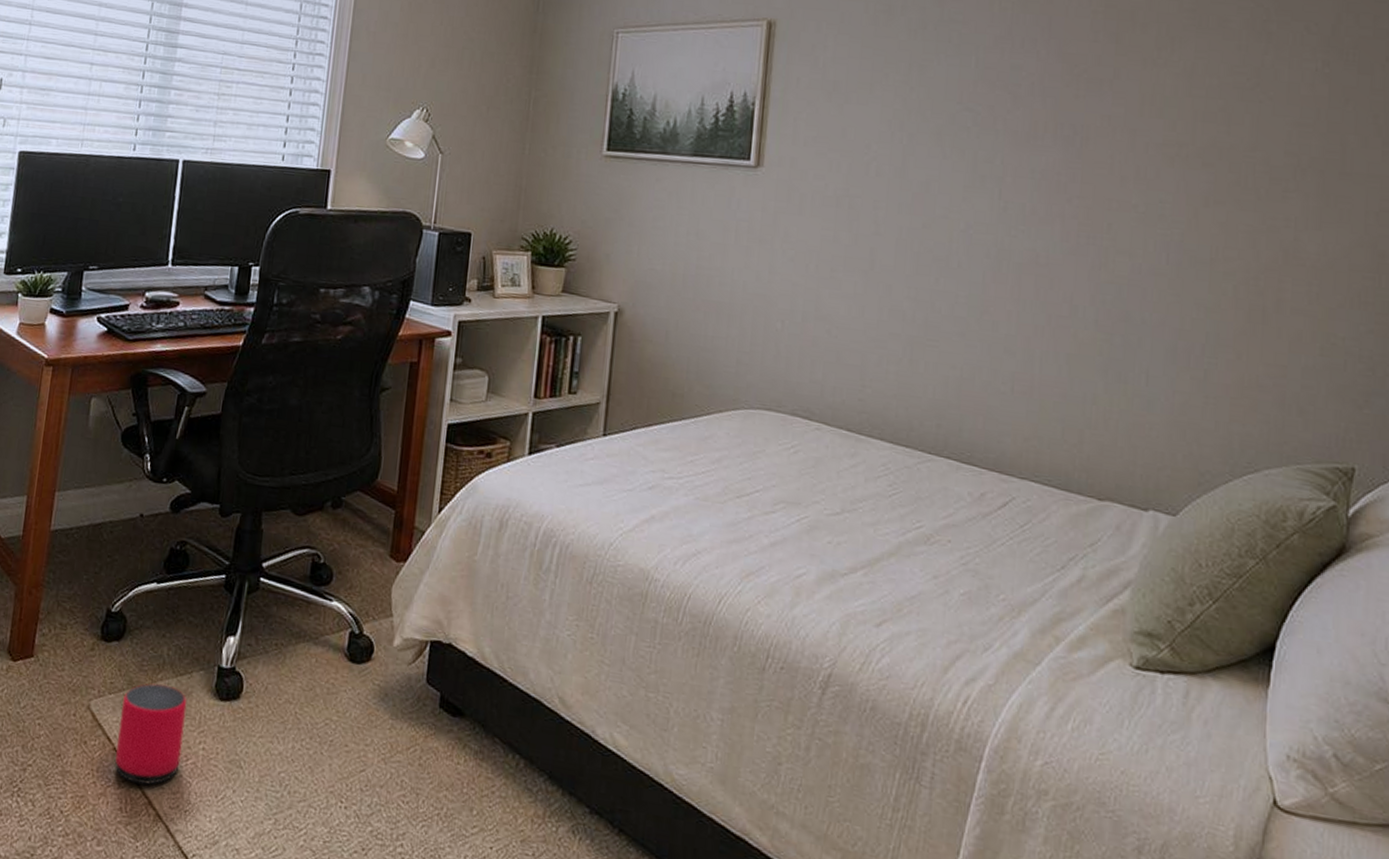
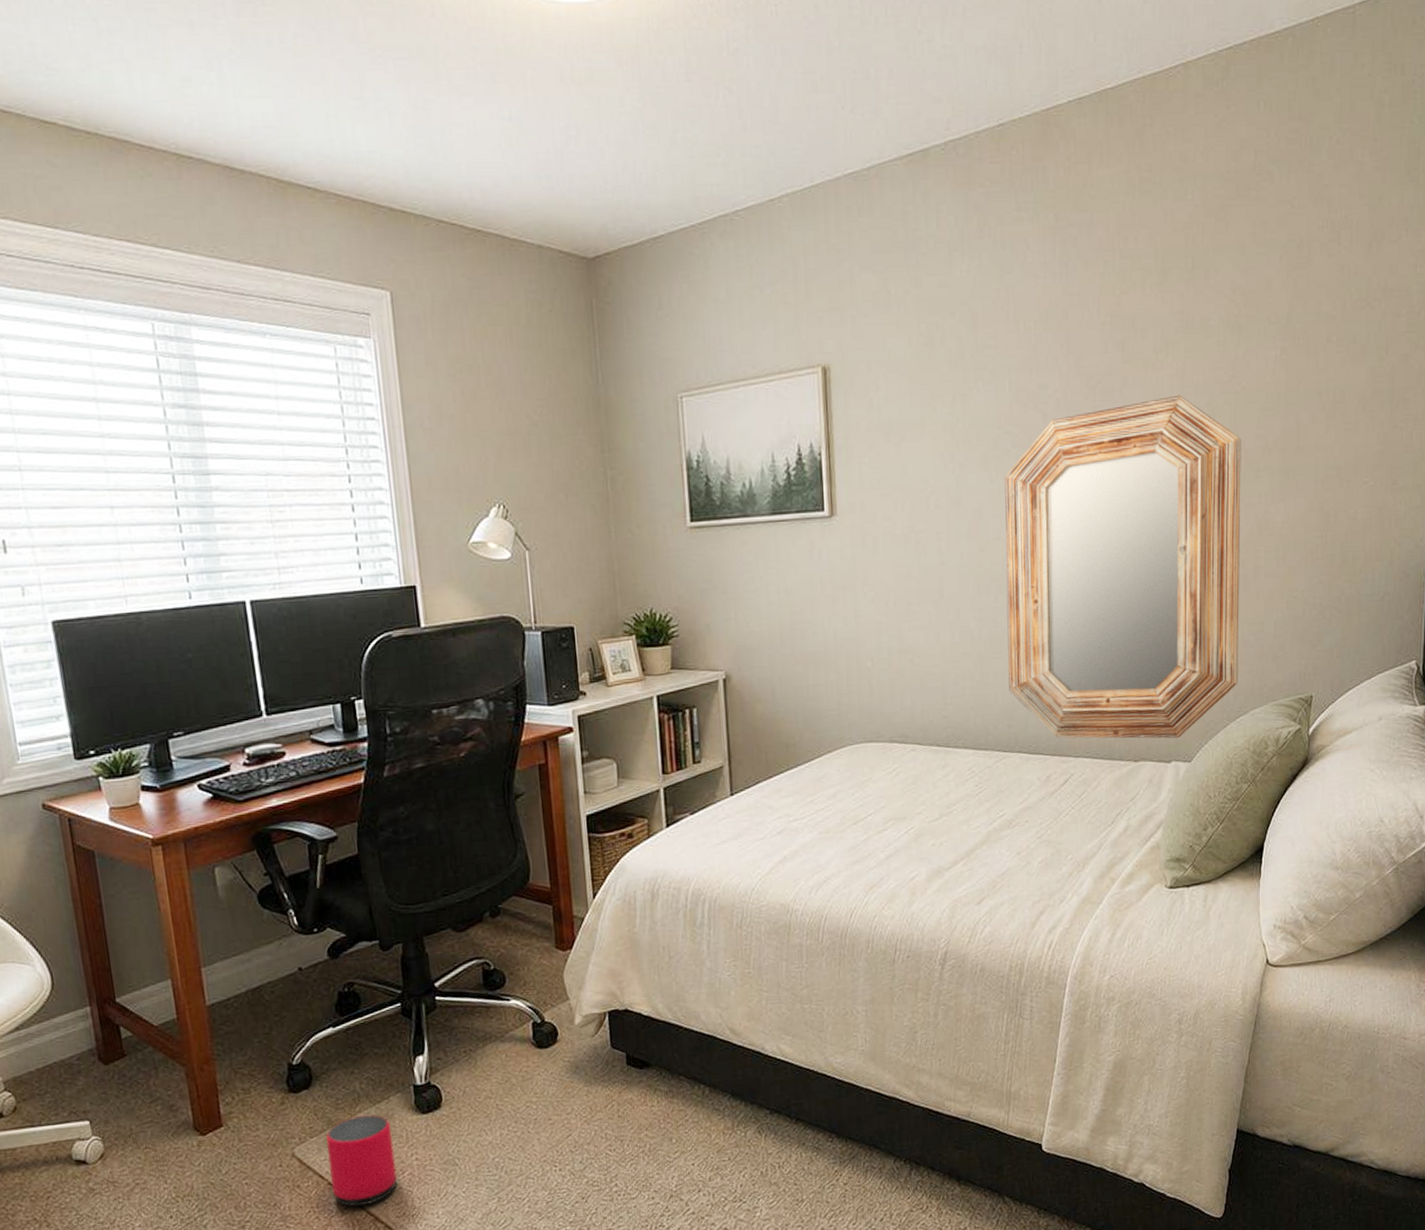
home mirror: none [942,95,1265,483] -> present [1005,395,1241,739]

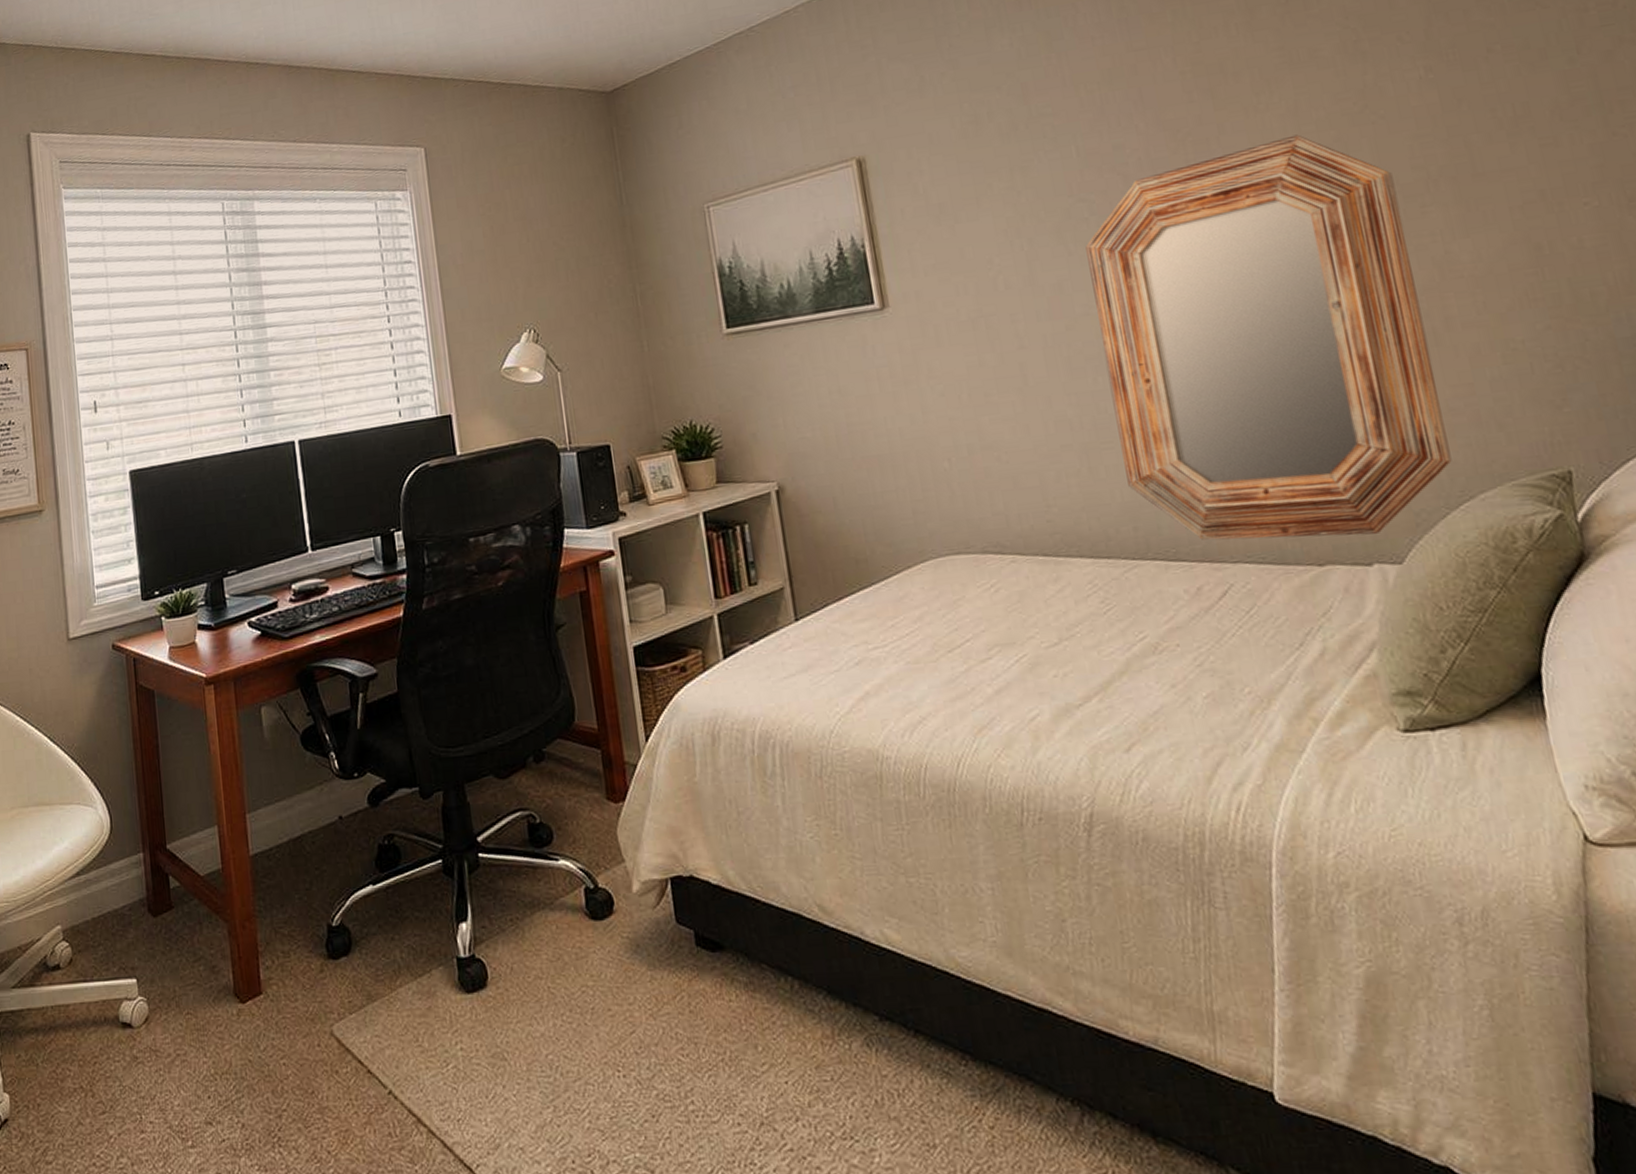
speaker: present [326,1115,397,1207] -> none [365,991,441,1103]

